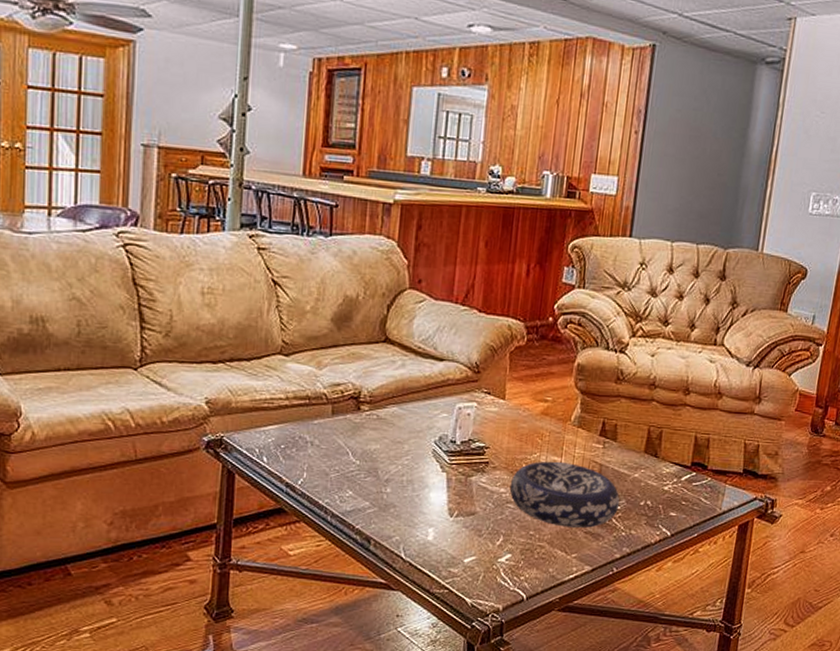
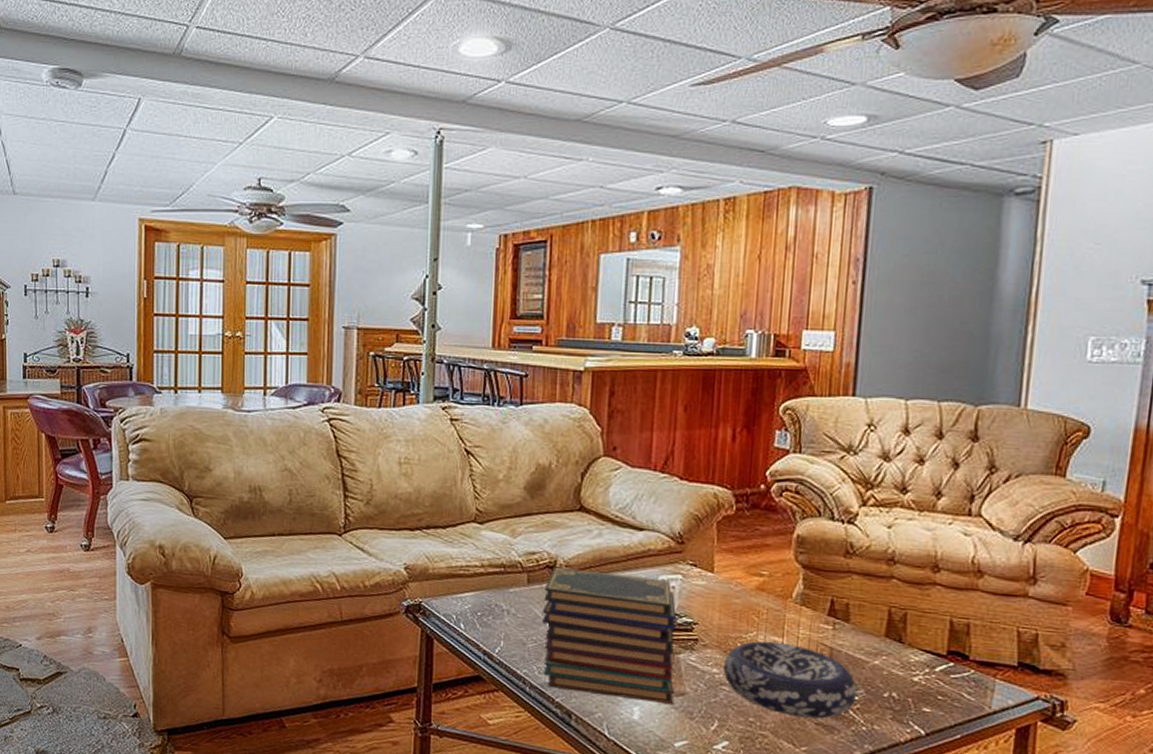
book stack: none [344,397,471,523] -> present [541,566,676,704]

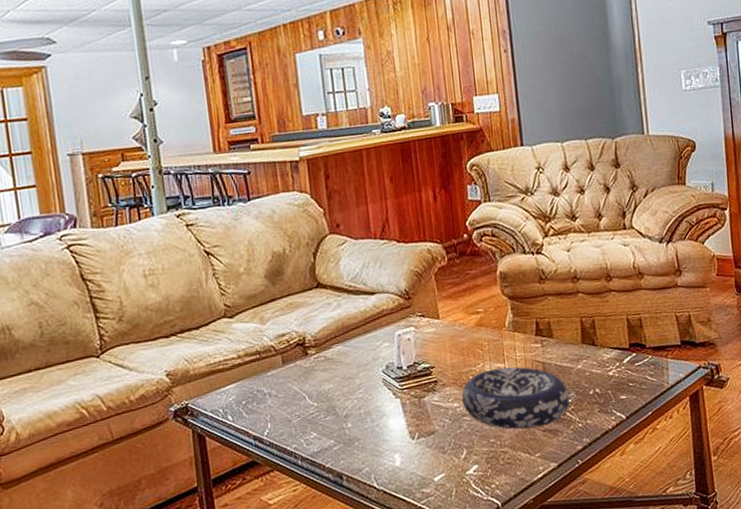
book stack: present [541,566,676,704] -> none [298,334,428,456]

